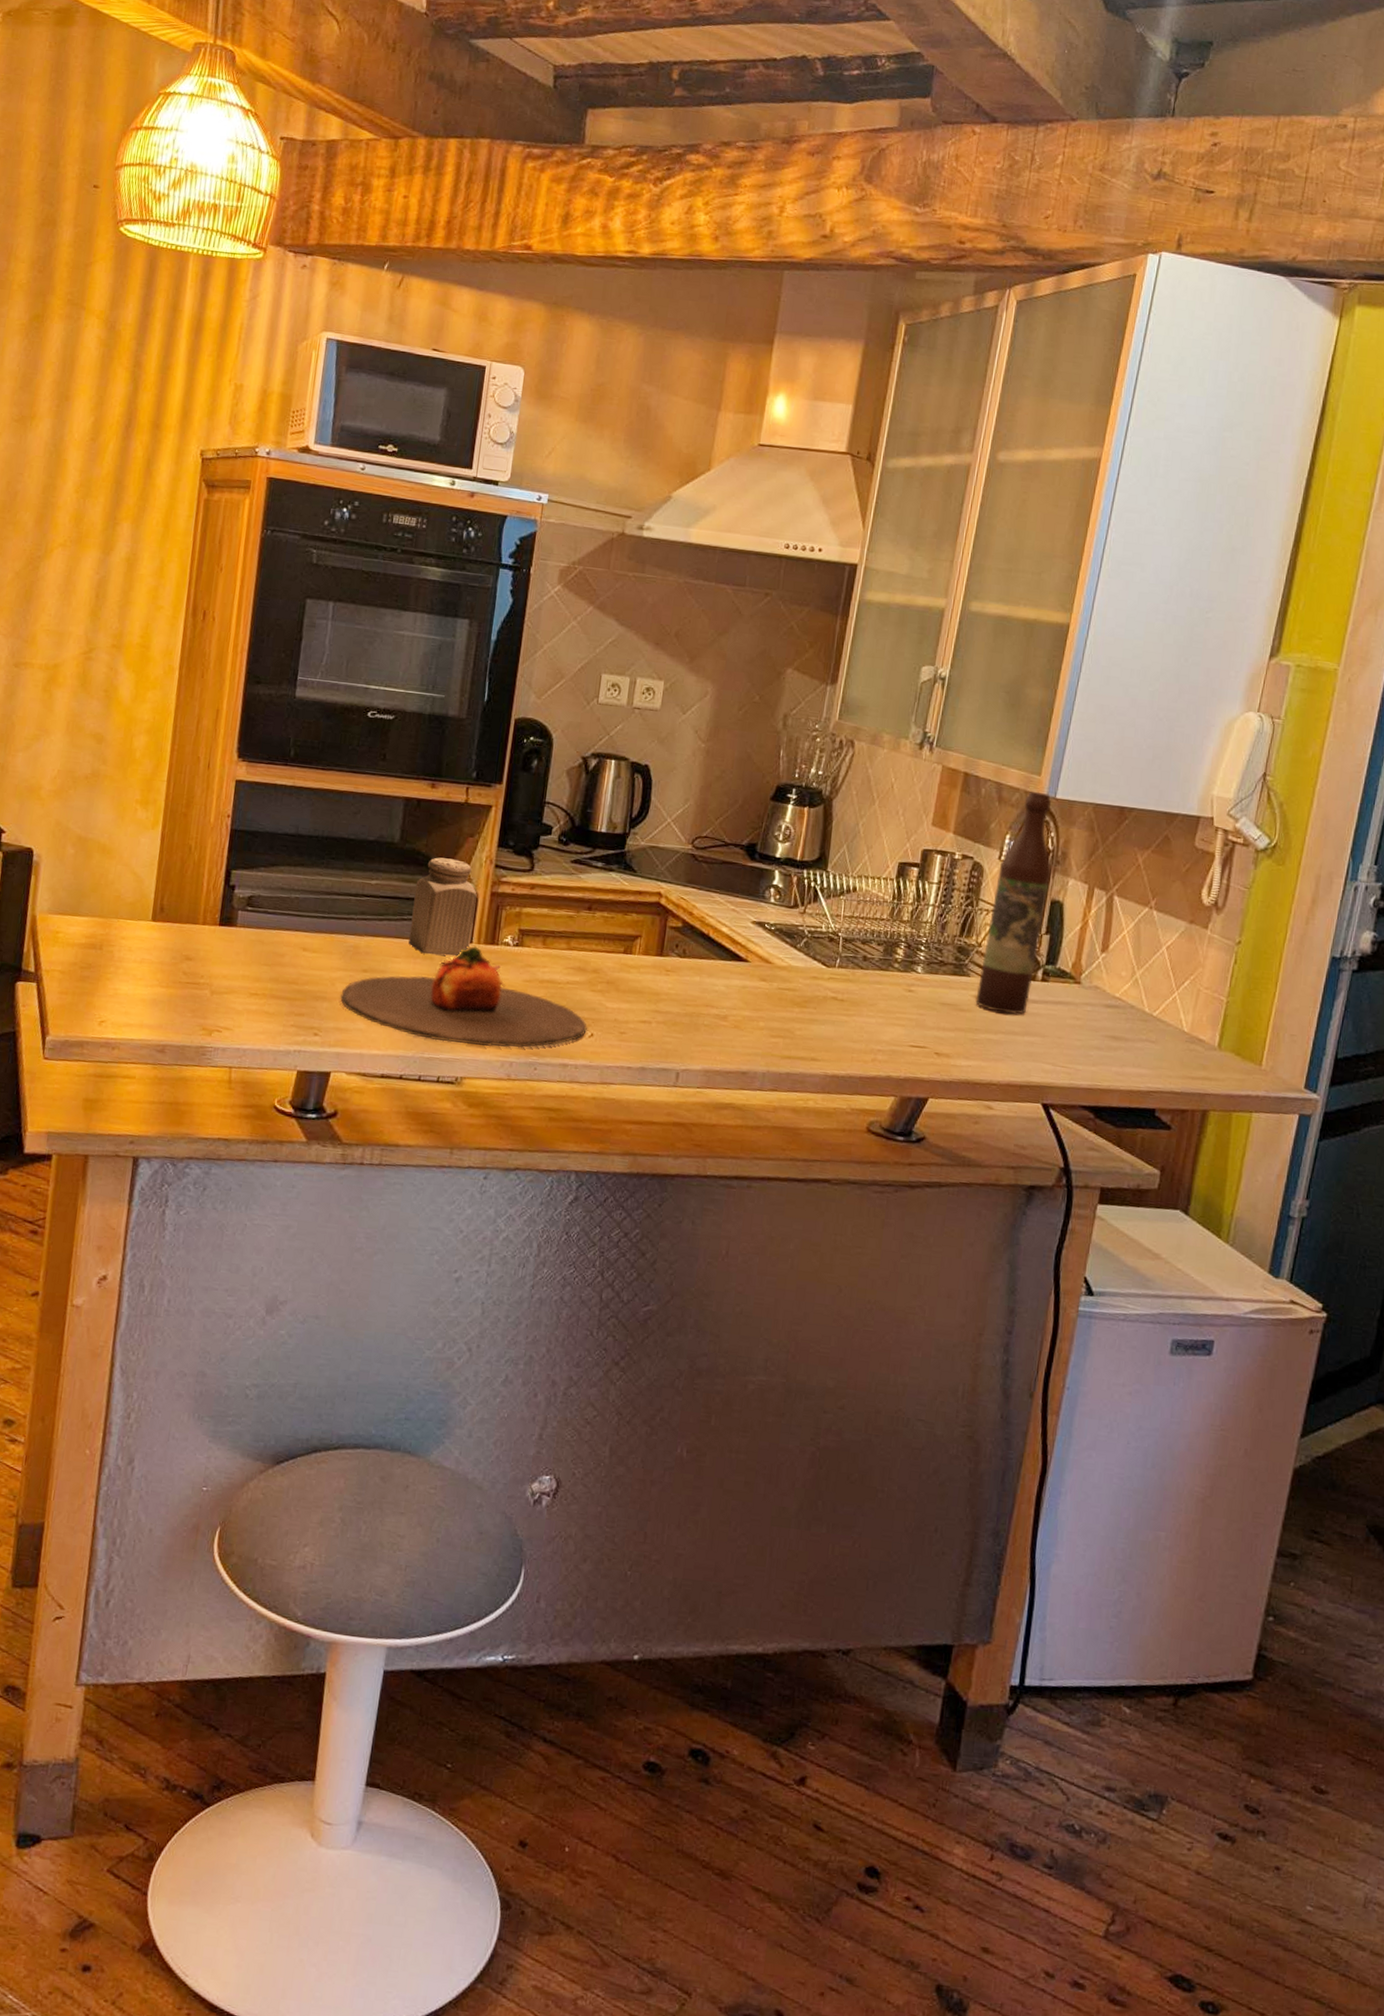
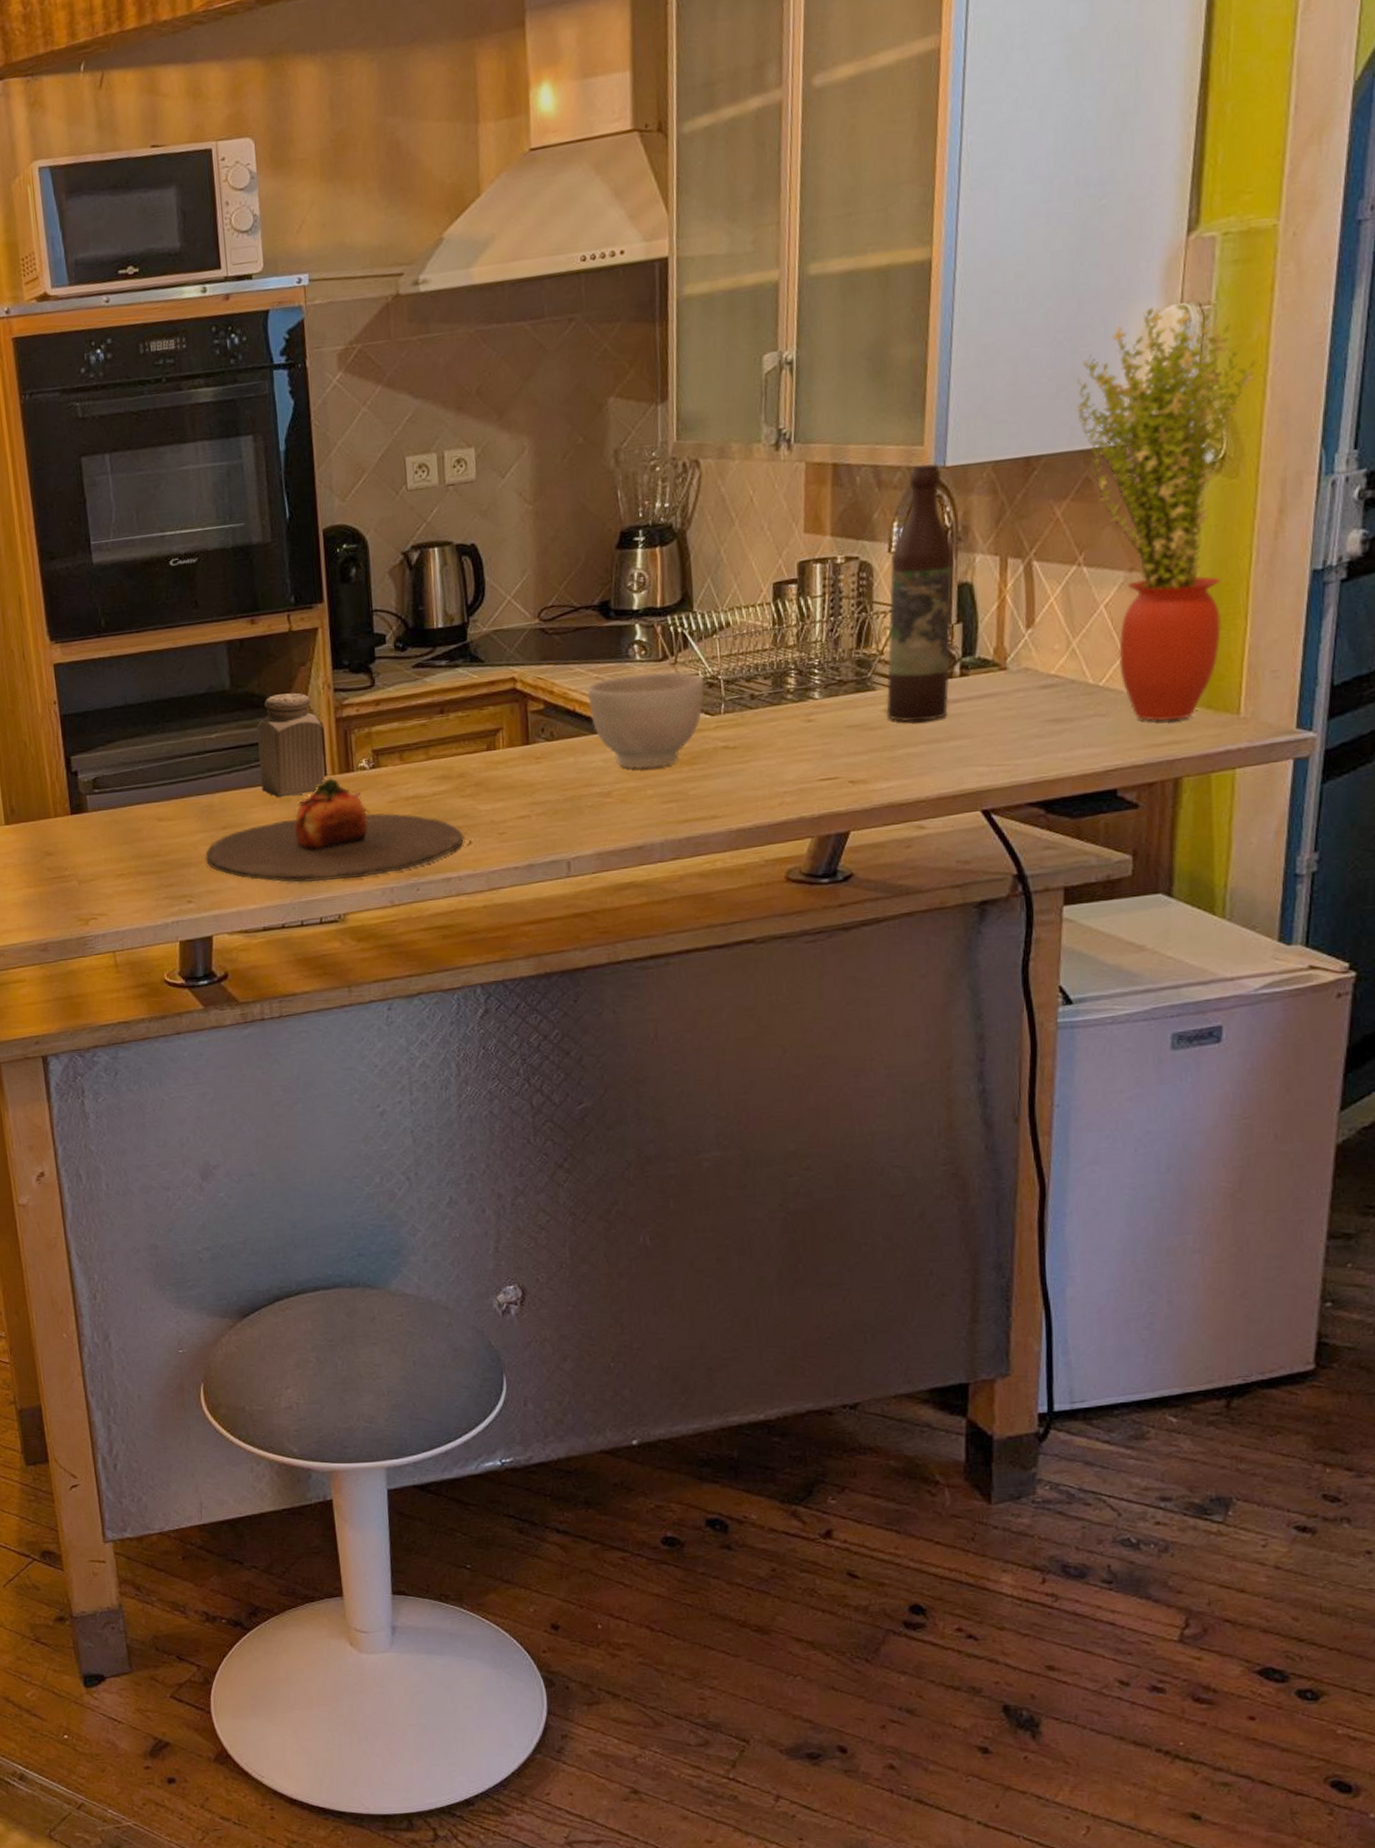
bowl: none [721,913,827,1004] -> present [587,672,705,769]
potted plant: none [1165,710,1310,1061] -> present [1075,301,1258,722]

